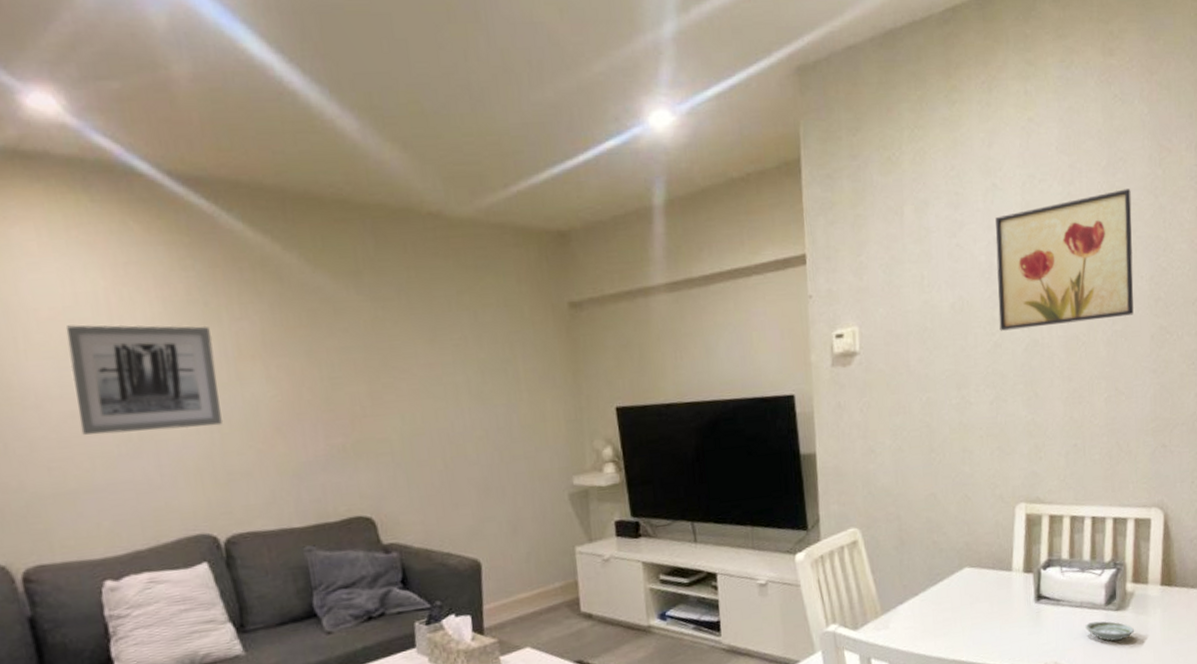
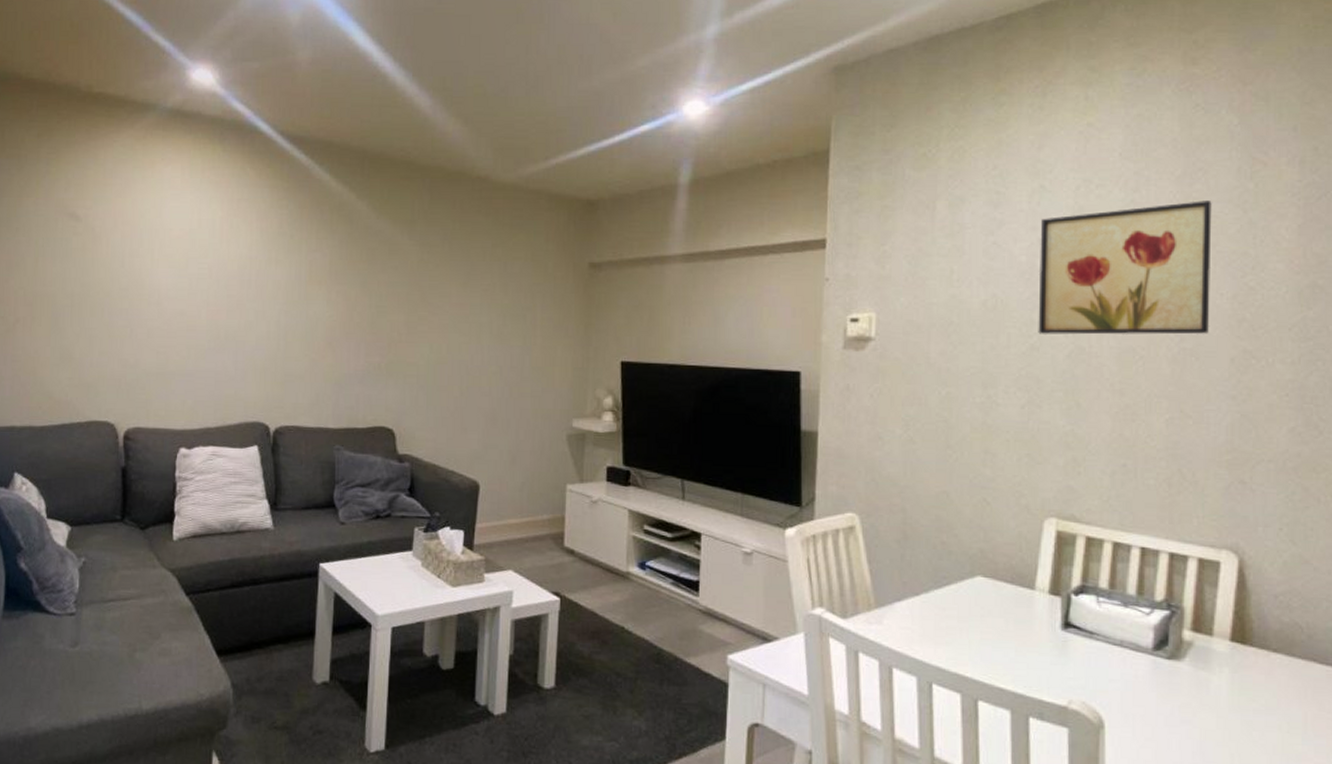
wall art: present [65,324,222,435] -> none [185,244,292,335]
saucer: present [1085,621,1135,641] -> none [1125,666,1192,695]

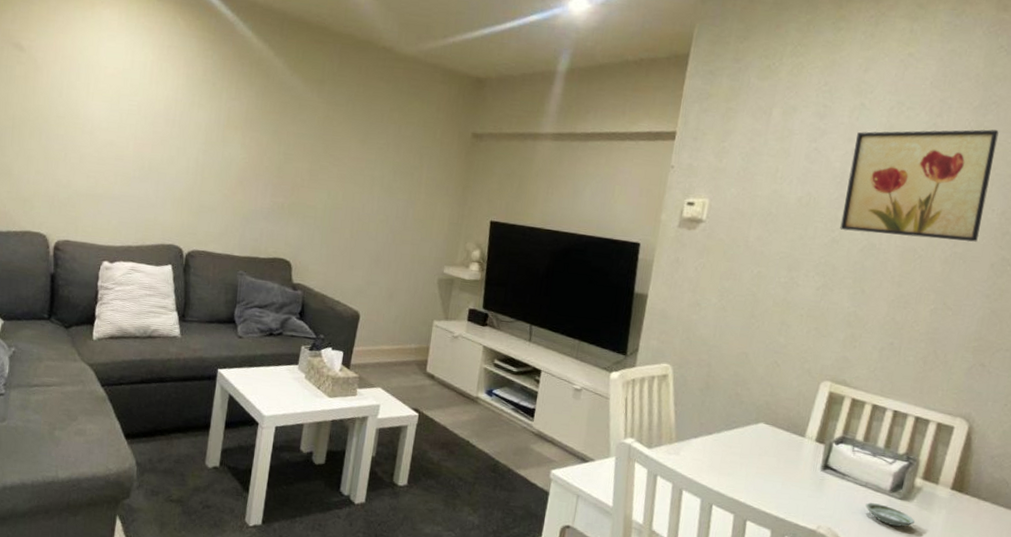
saucer: none [1125,666,1192,695] -> present [865,502,916,527]

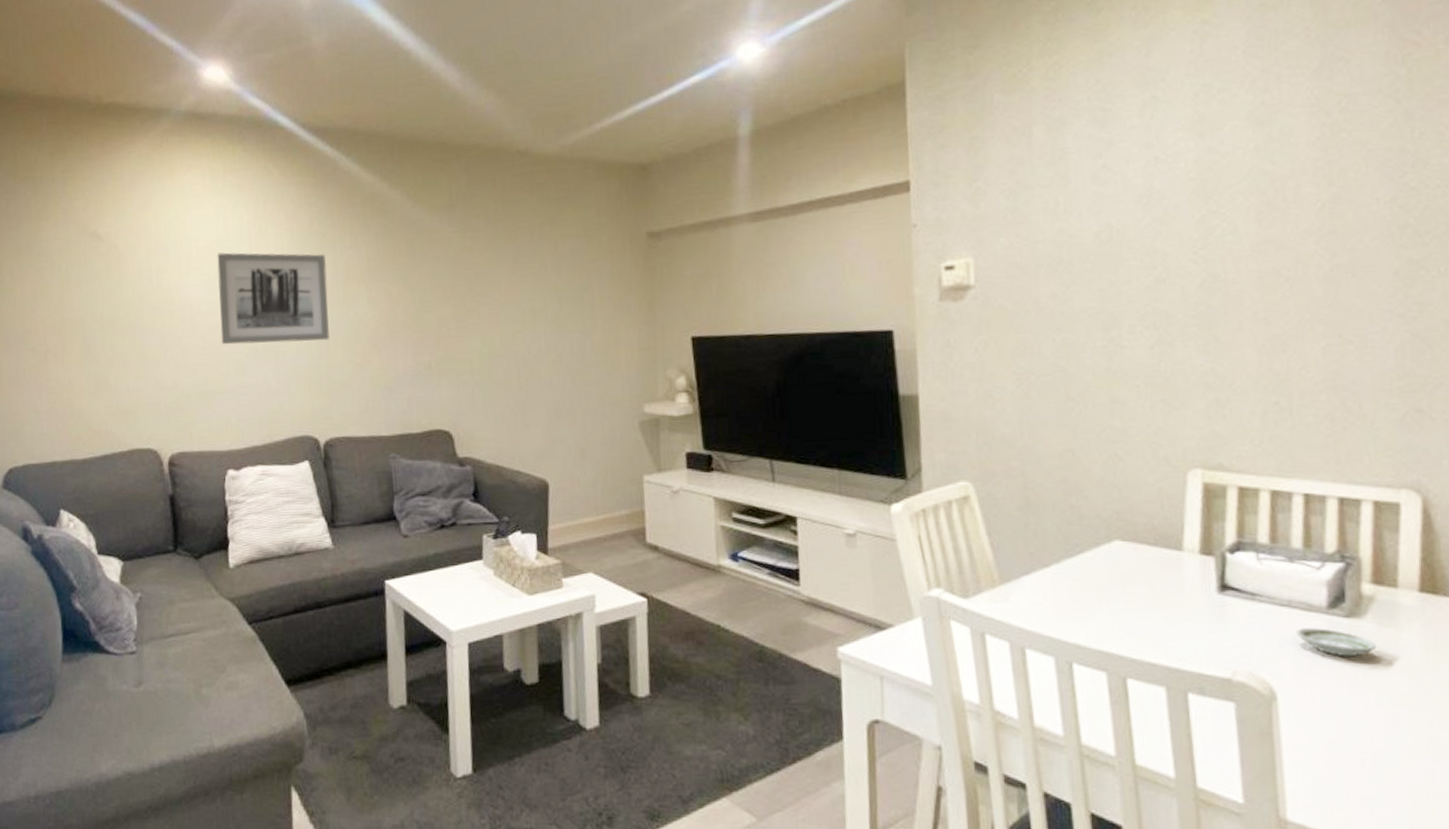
wall art: none [114,82,213,171] -> present [217,252,329,345]
wall art: present [840,129,999,242] -> none [1156,93,1366,264]

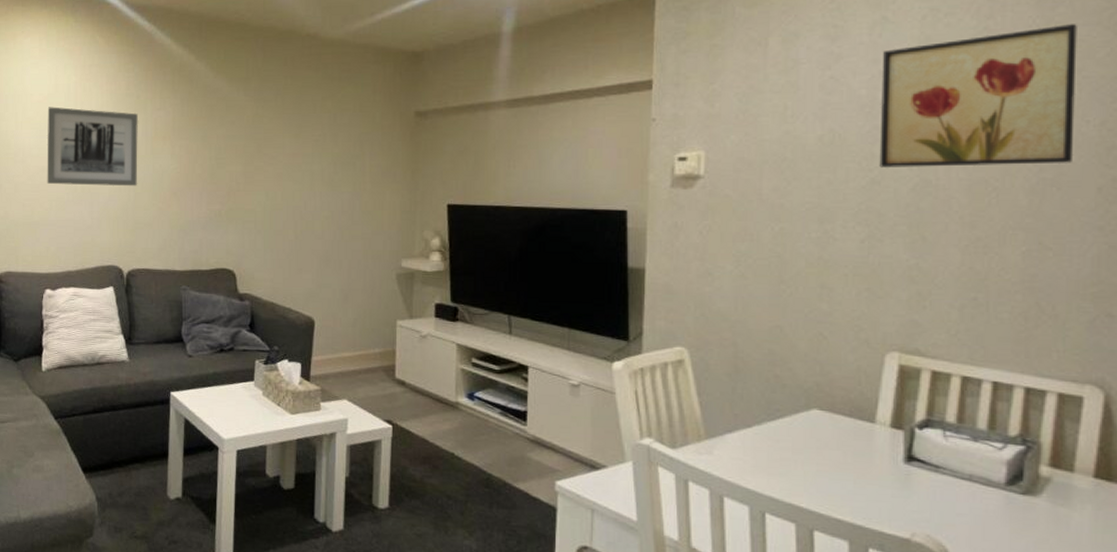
wall art: none [1156,93,1366,264] -> present [879,24,1077,168]
saucer: present [1296,628,1378,657] -> none [974,500,1050,530]

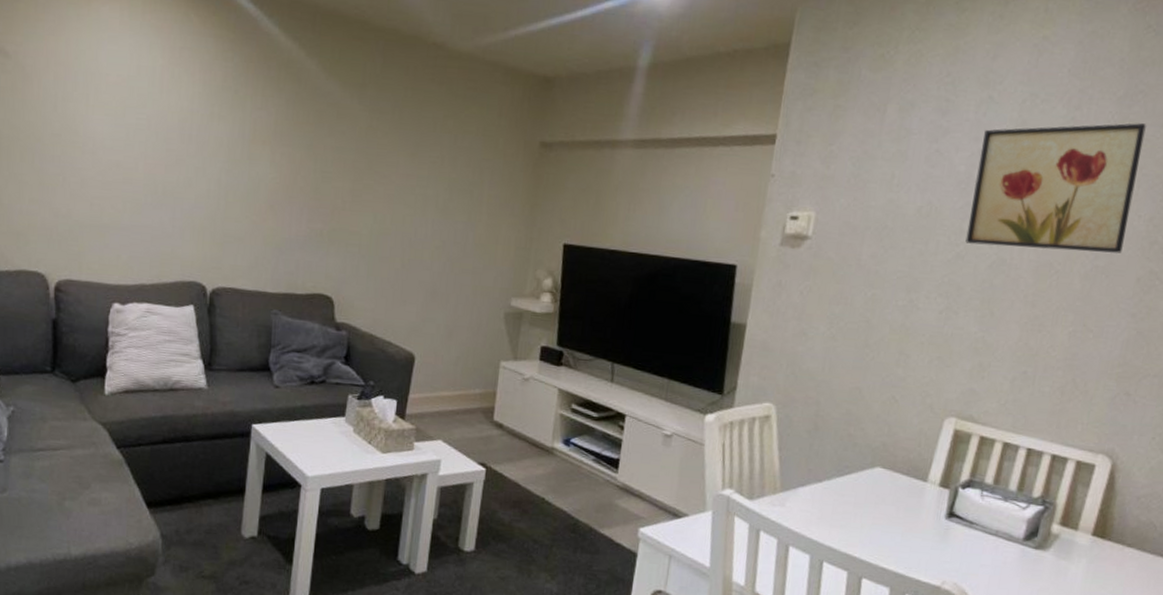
wall art: present [47,107,139,187] -> none [121,91,236,194]

